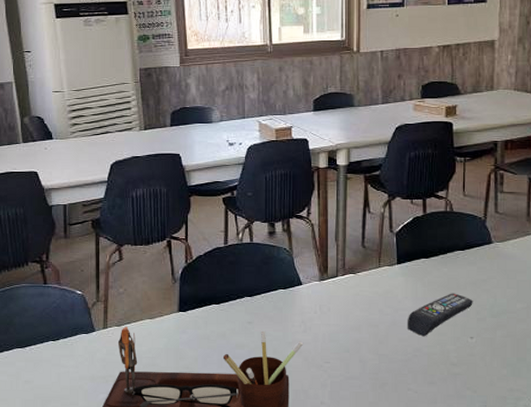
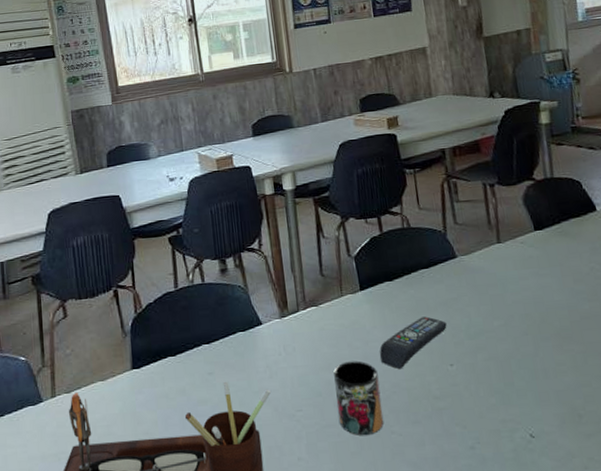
mug: none [363,325,403,390] -> present [334,360,384,436]

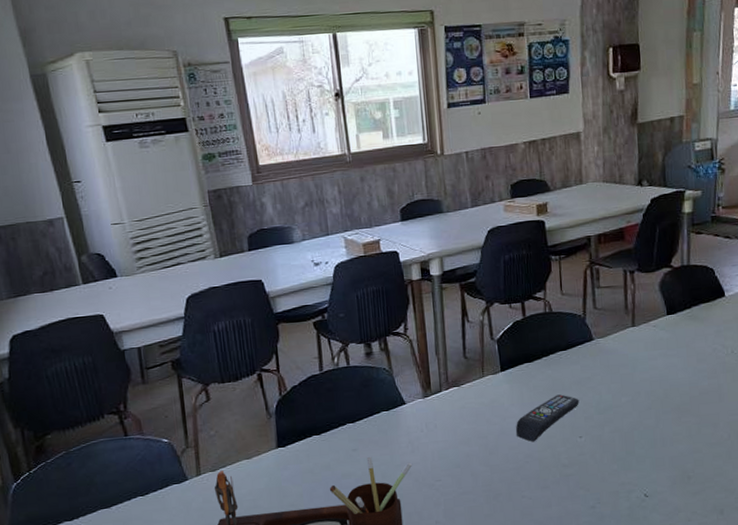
mug: present [334,360,384,436] -> none [472,435,516,501]

